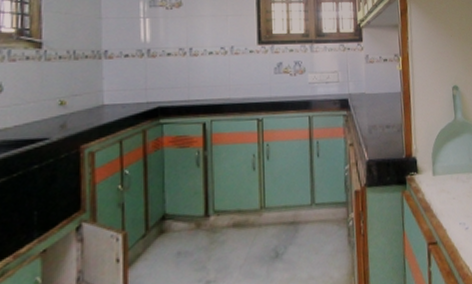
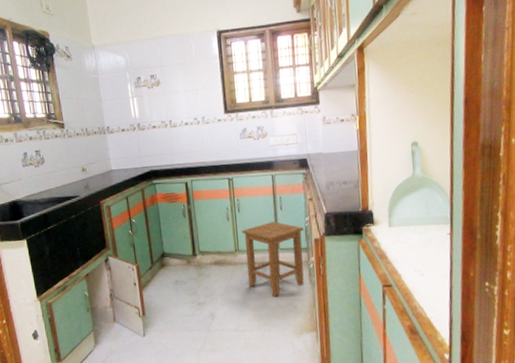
stool: none [269,171,343,267] -> present [241,221,304,298]

